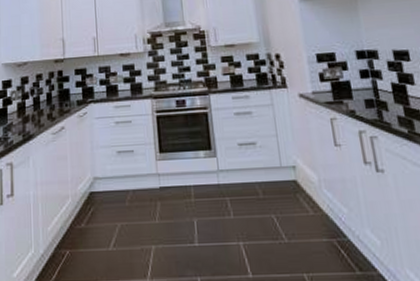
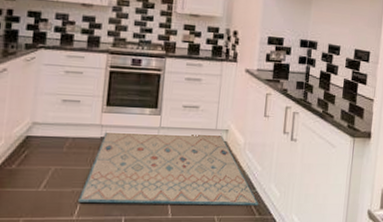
rug: none [148,171,356,263] -> present [78,131,259,206]

